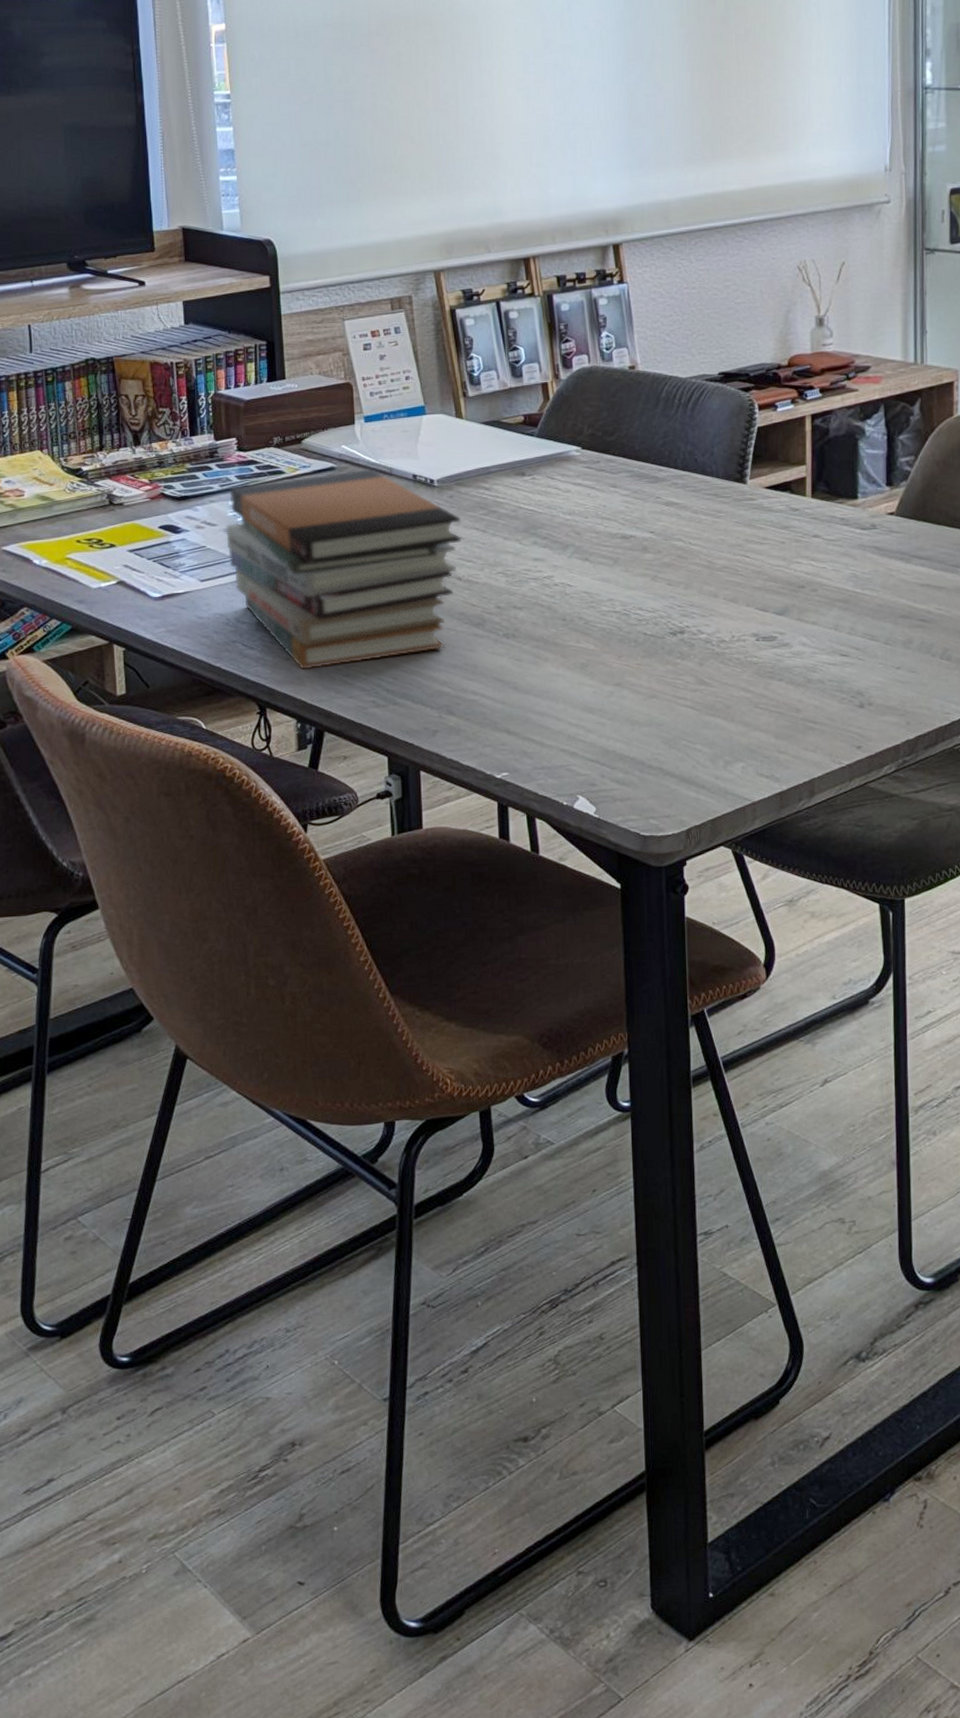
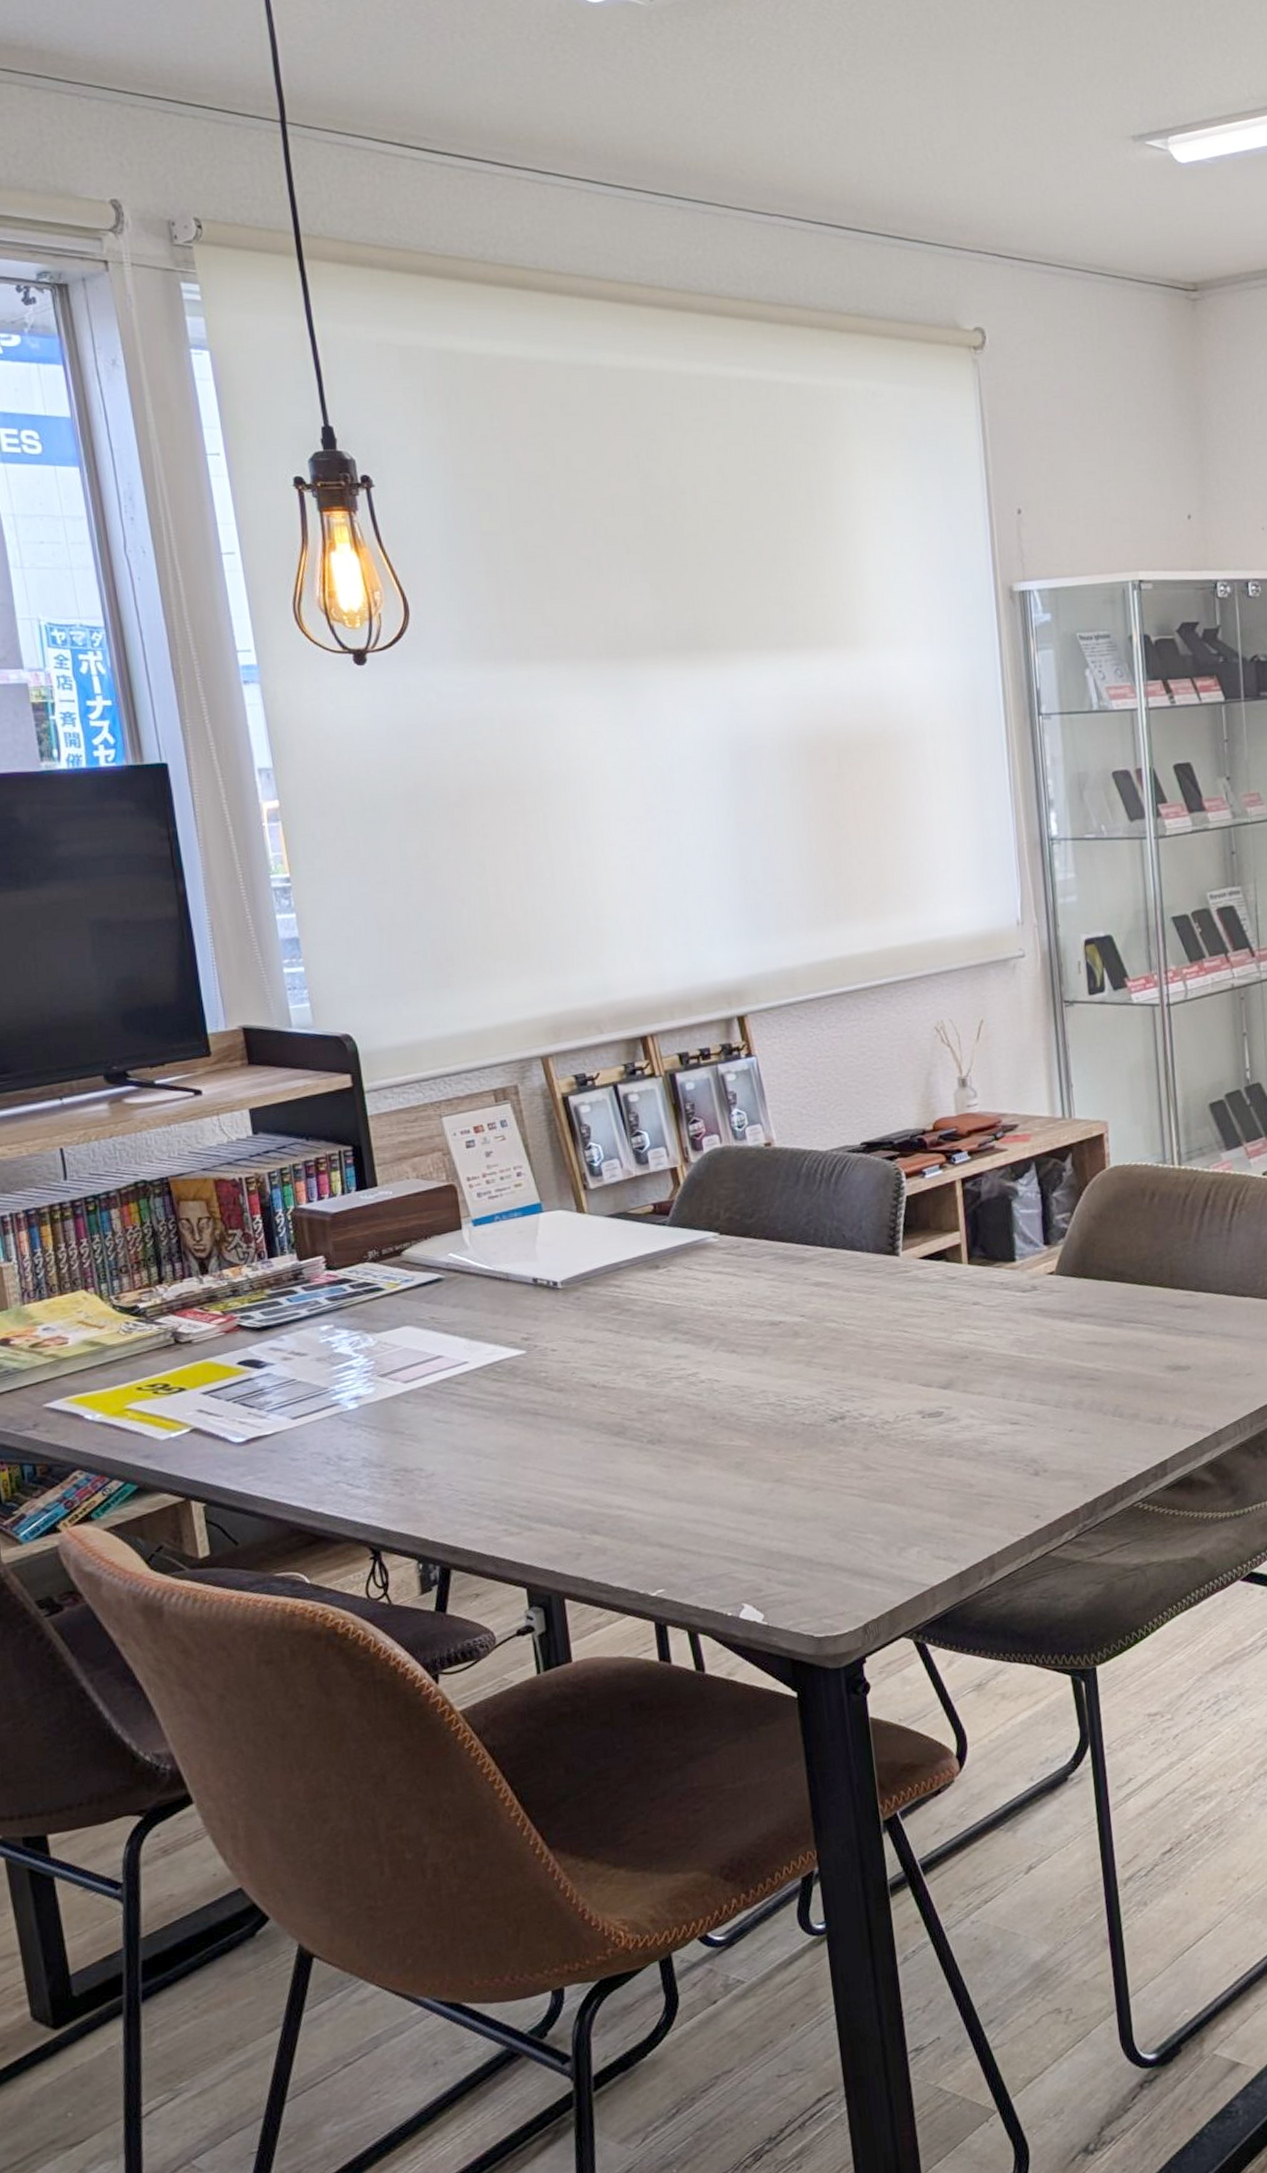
book stack: present [226,469,461,670] -> none [318,1276,593,1504]

